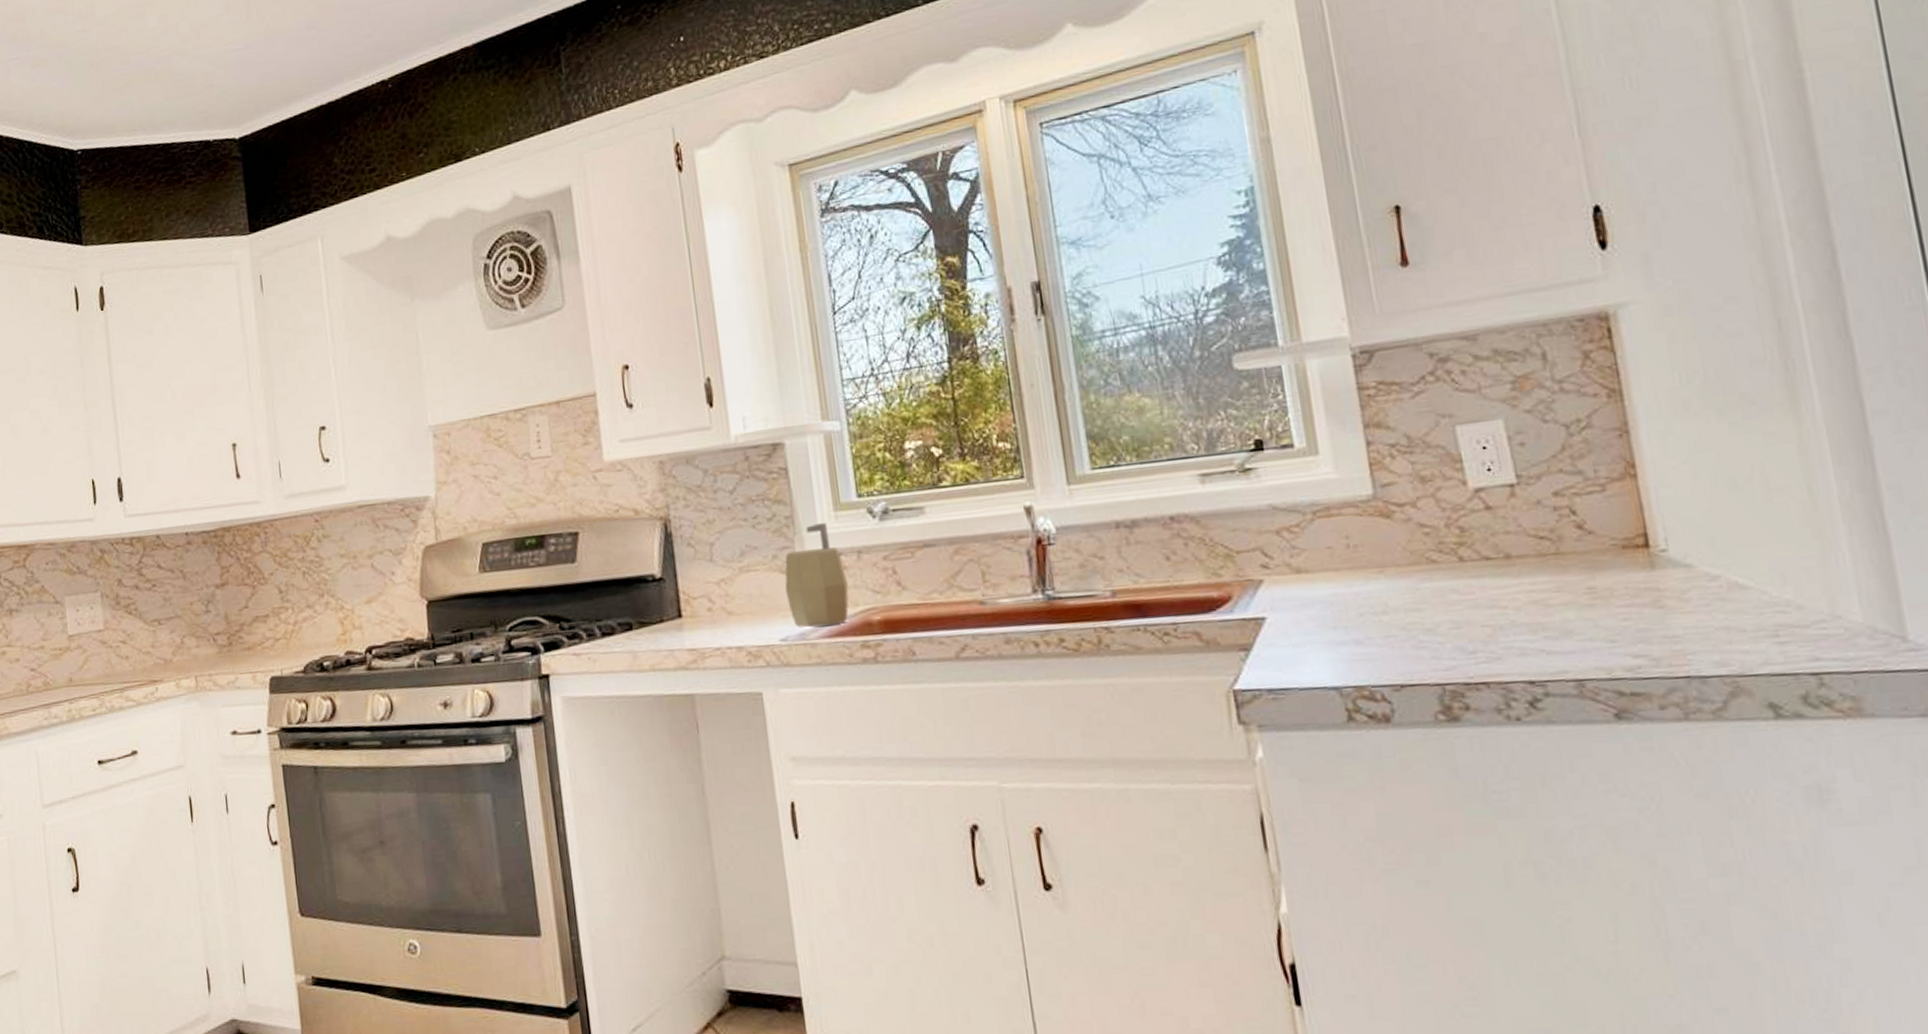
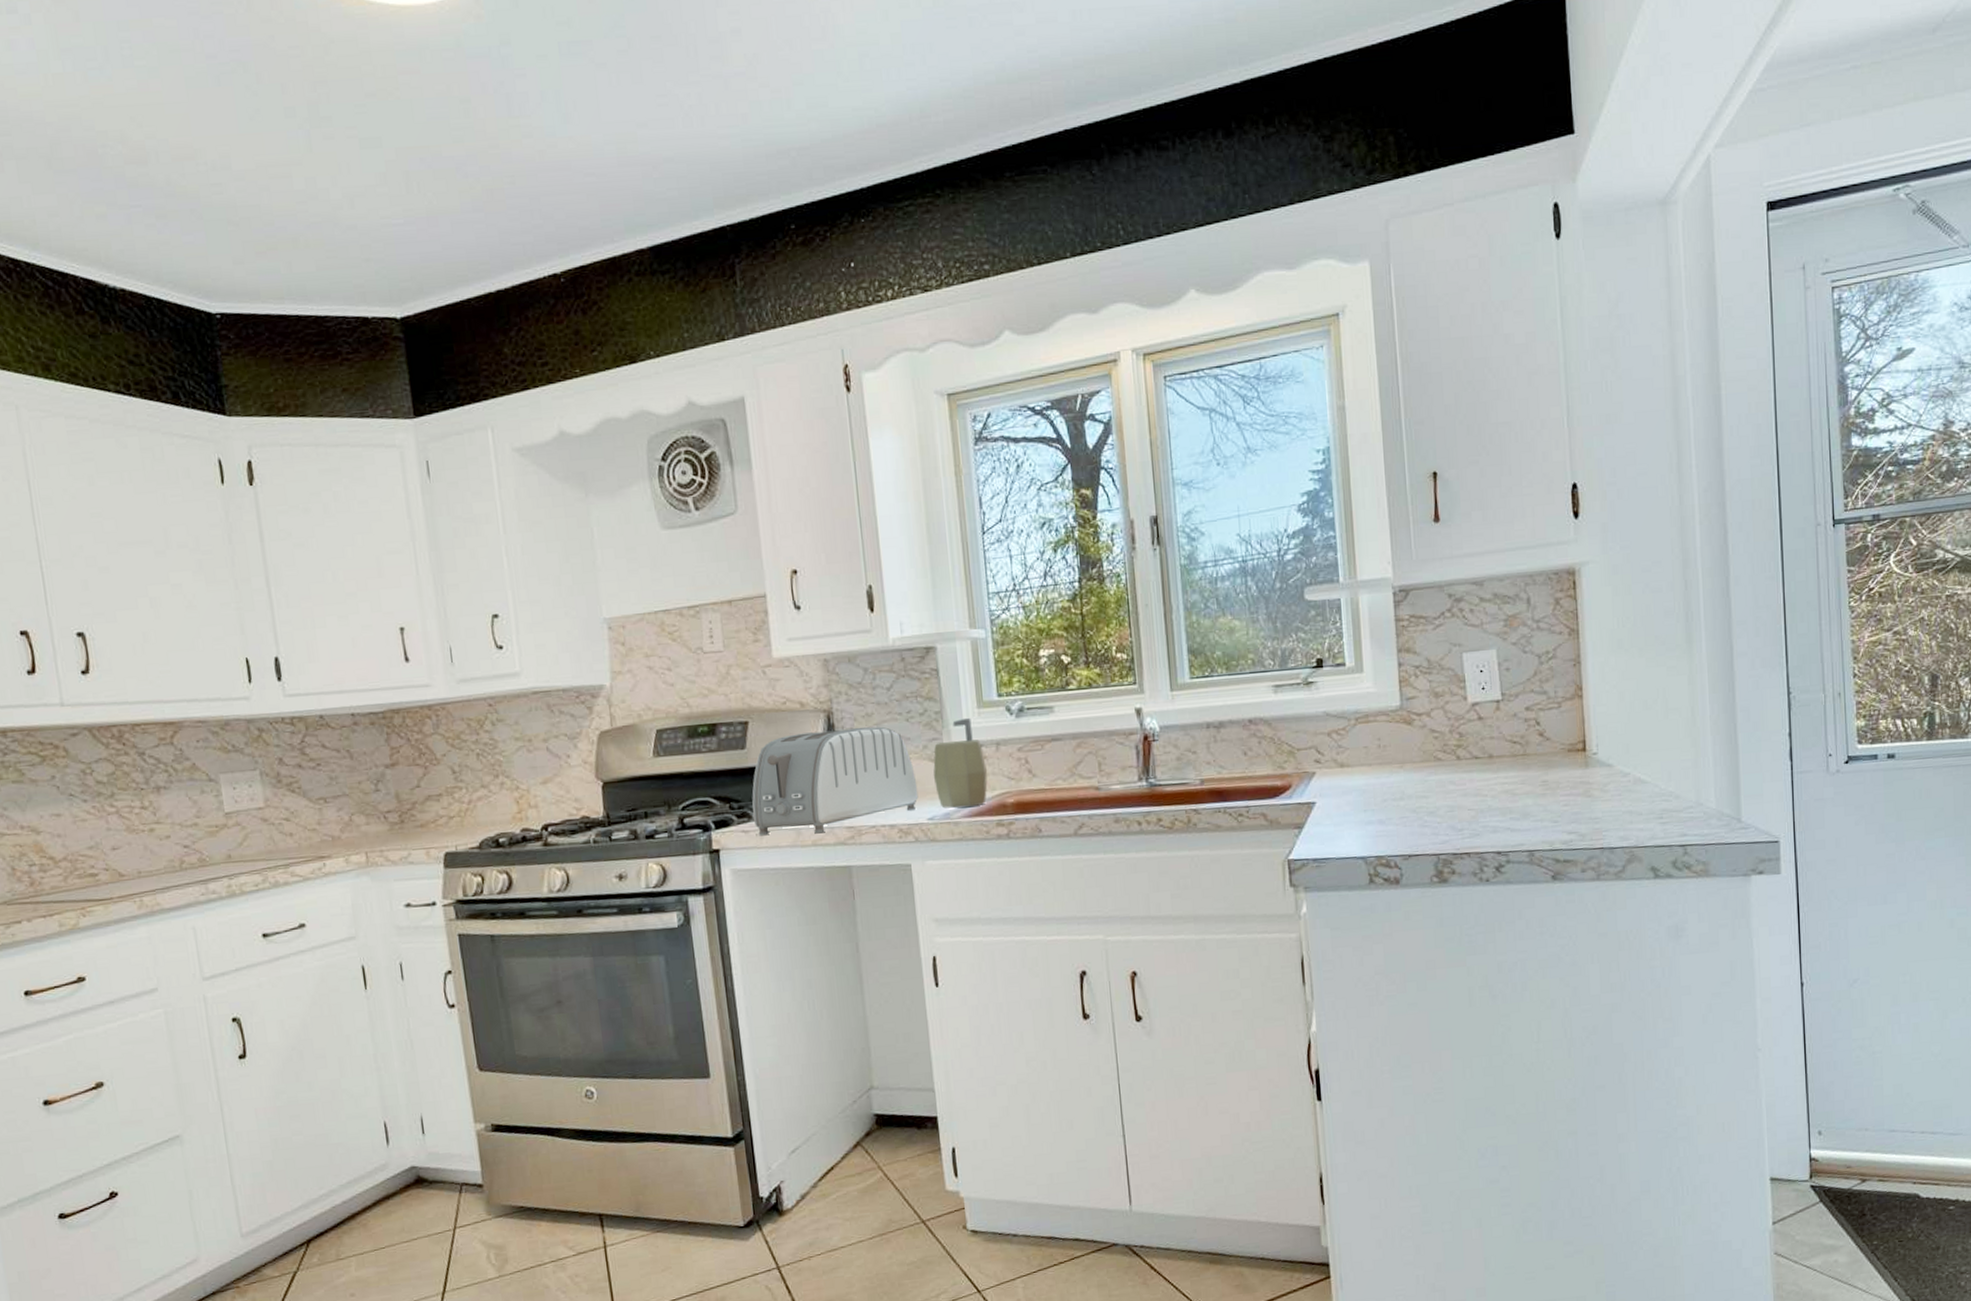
toaster: none [583,534,769,660] -> present [752,726,919,836]

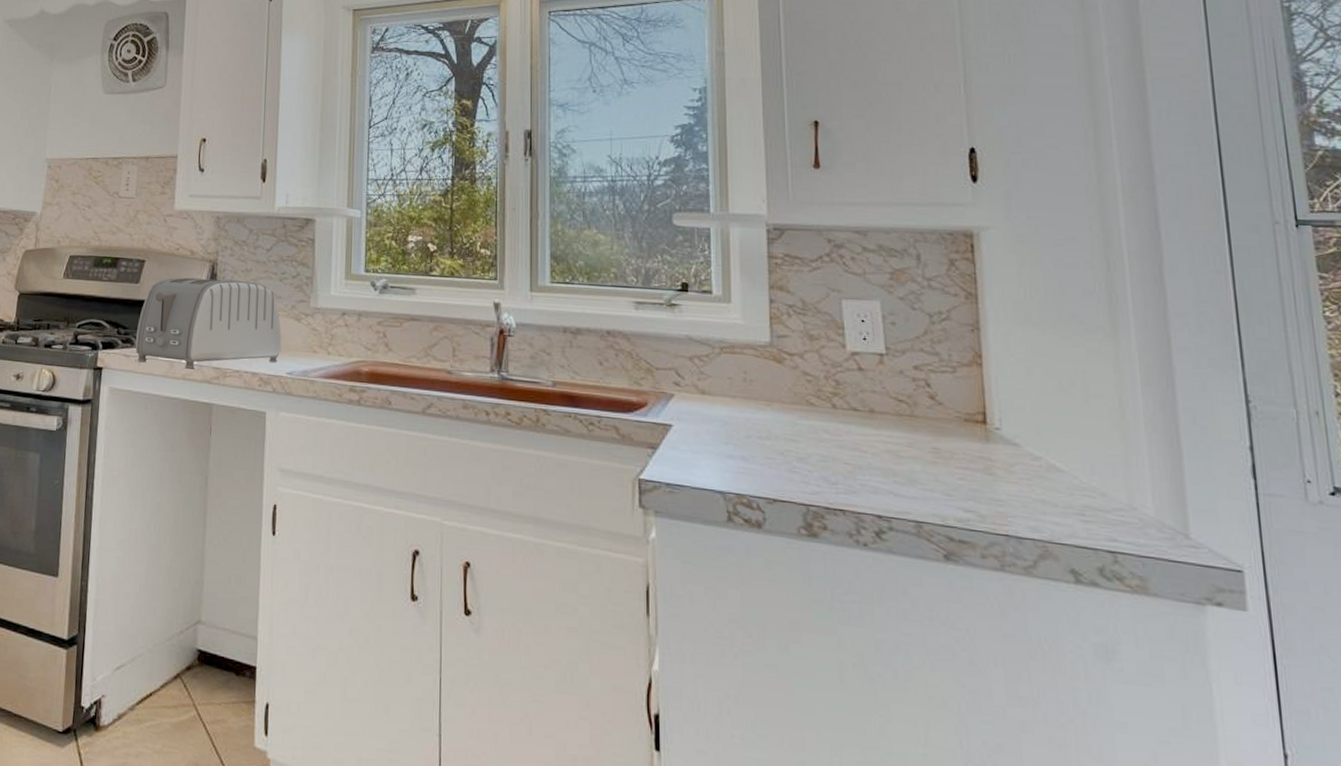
soap dispenser: present [933,717,988,809] -> none [297,286,348,369]

